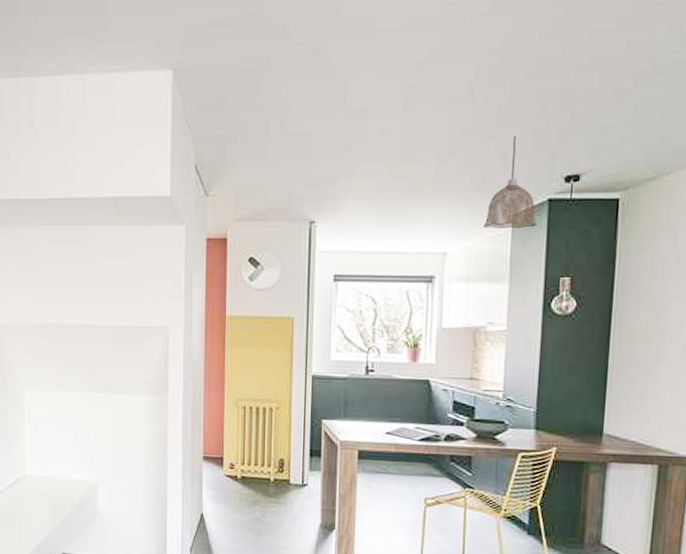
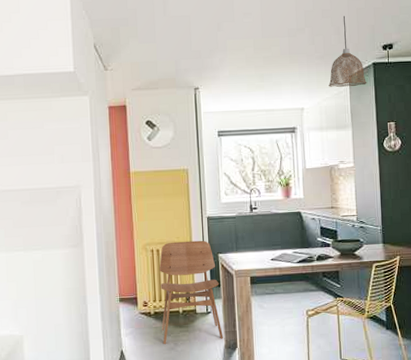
dining chair: none [248,400,320,517] -> present [159,240,223,345]

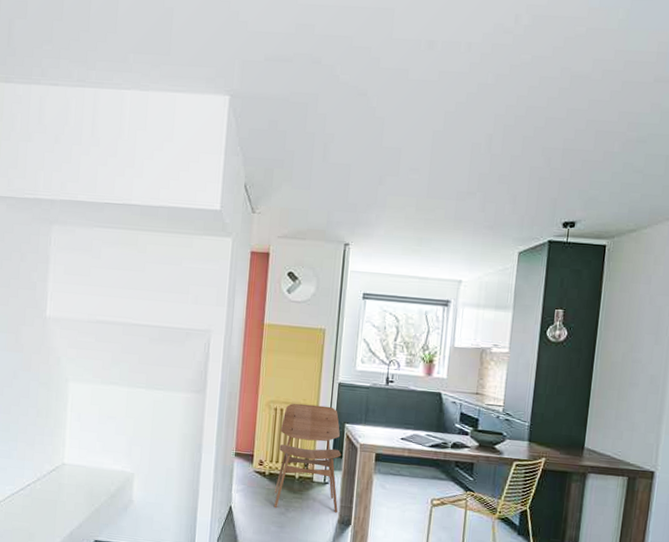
pendant lamp: present [328,15,367,88] -> none [493,183,539,265]

